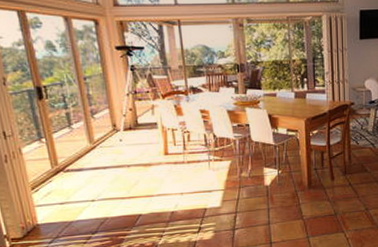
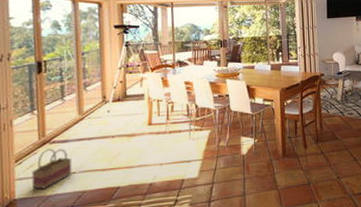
basket: none [50,176,91,216] -> present [31,148,72,190]

